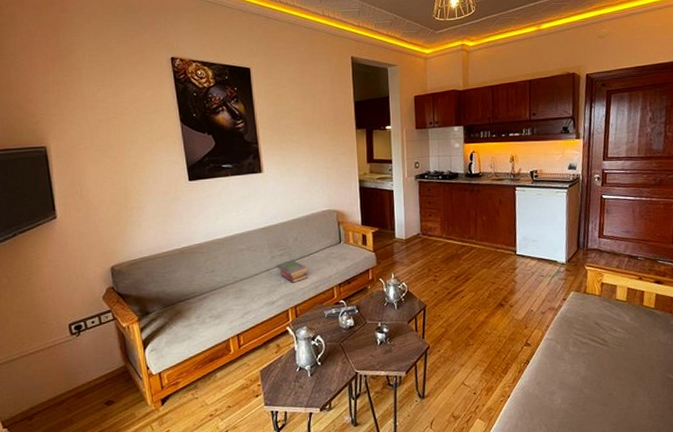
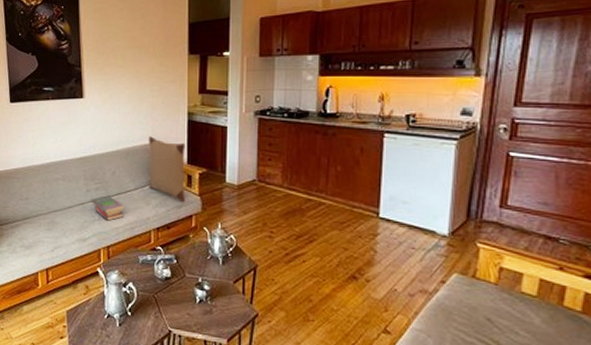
pillow: none [326,203,362,258] -> present [149,136,186,201]

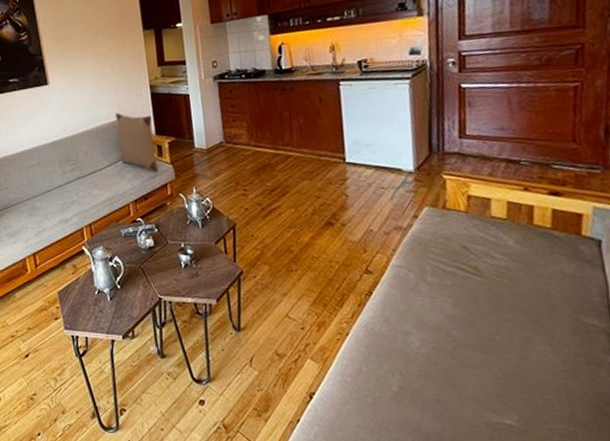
books: present [91,195,125,221] -> none [68,175,101,200]

